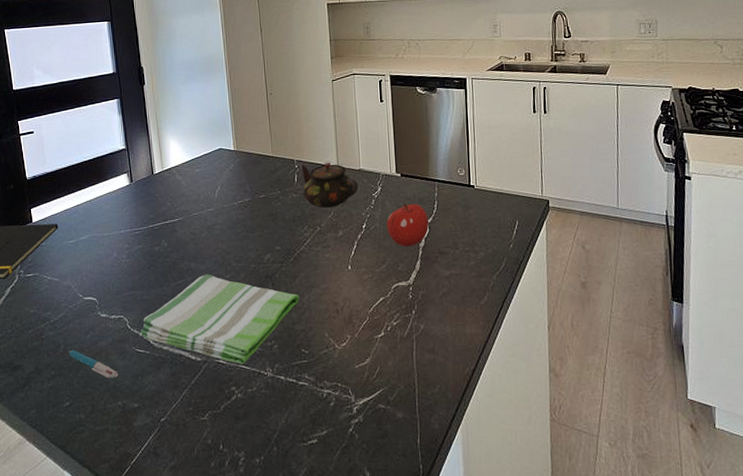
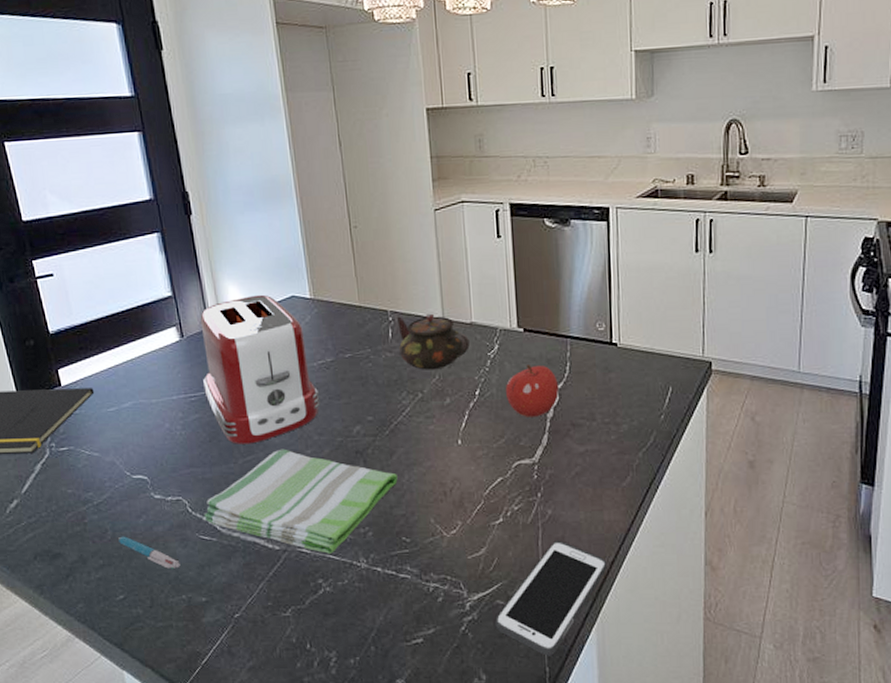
toaster: none [146,147,239,270] -> present [200,294,321,444]
cell phone: none [377,351,470,455] -> present [494,540,607,656]

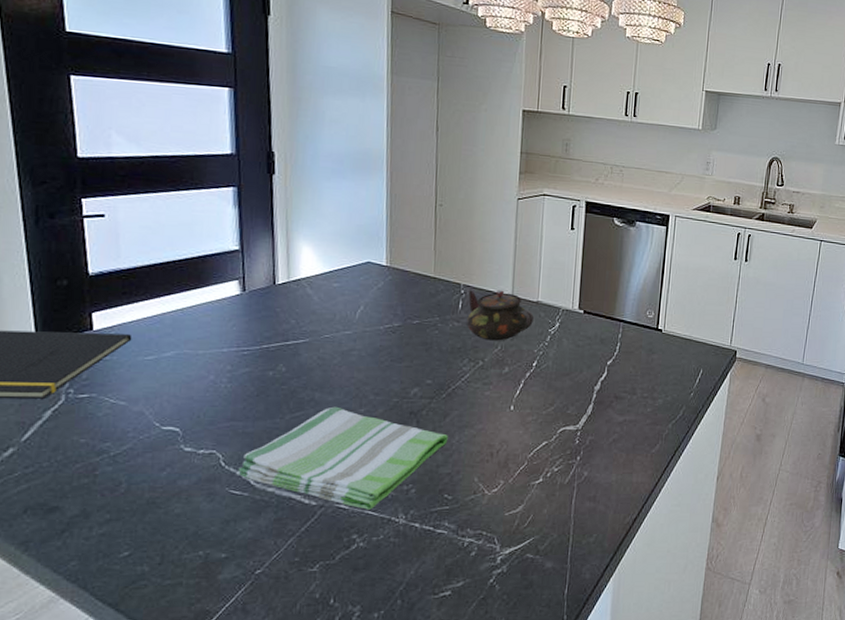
pen: present [118,536,181,570] -> none [133,489,203,525]
toaster: present [200,294,321,444] -> none [259,257,382,400]
cell phone: present [494,540,607,656] -> none [522,499,630,605]
fruit: present [506,365,558,417] -> none [560,343,608,389]

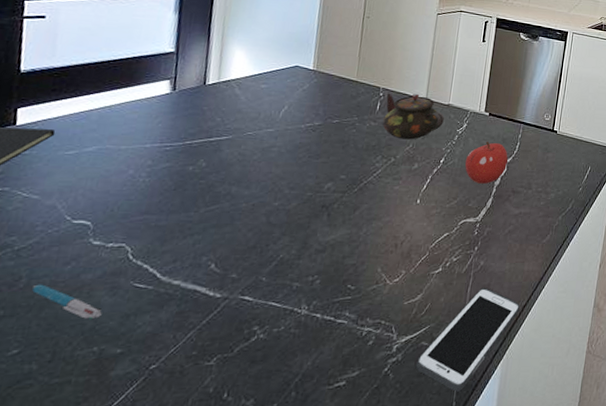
pen: none [133,489,203,525] -> present [32,284,102,320]
dish towel: present [236,406,448,510] -> none [143,200,356,301]
cell phone: none [522,499,630,605] -> present [415,287,520,392]
fruit: none [560,343,608,389] -> present [465,142,508,184]

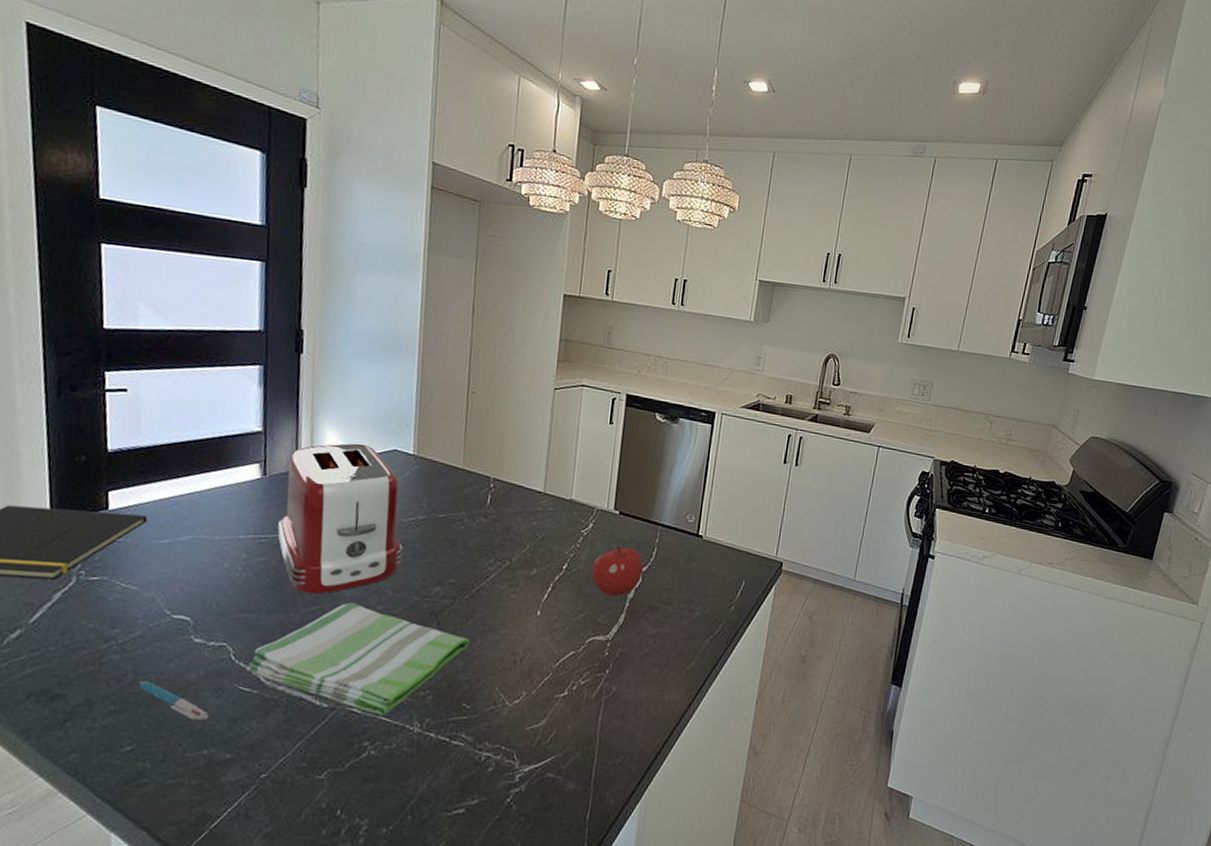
dish towel: none [143,200,356,301] -> present [246,602,470,716]
toaster: none [182,61,301,194] -> present [277,443,404,594]
teapot: present [382,93,444,140] -> none [494,484,566,540]
cell phone: present [415,287,520,392] -> none [541,717,661,832]

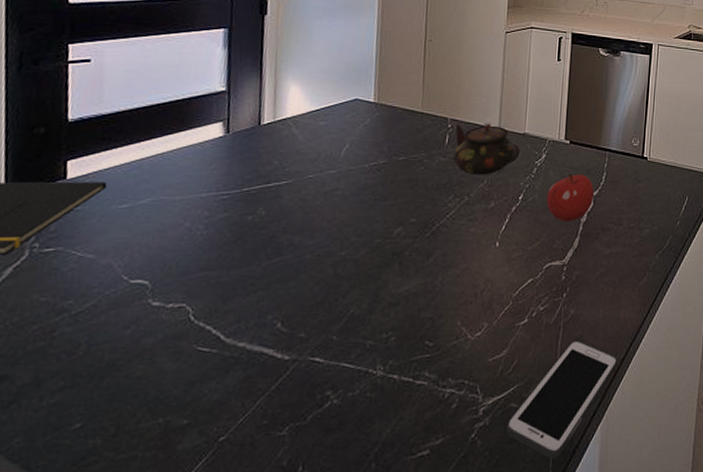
pen: present [139,680,209,722] -> none [92,351,166,389]
dish towel: present [246,602,470,716] -> none [206,250,431,362]
toaster: present [277,443,404,594] -> none [239,95,366,246]
teapot: none [494,484,566,540] -> present [453,123,520,175]
cell phone: none [541,717,661,832] -> present [505,339,618,459]

